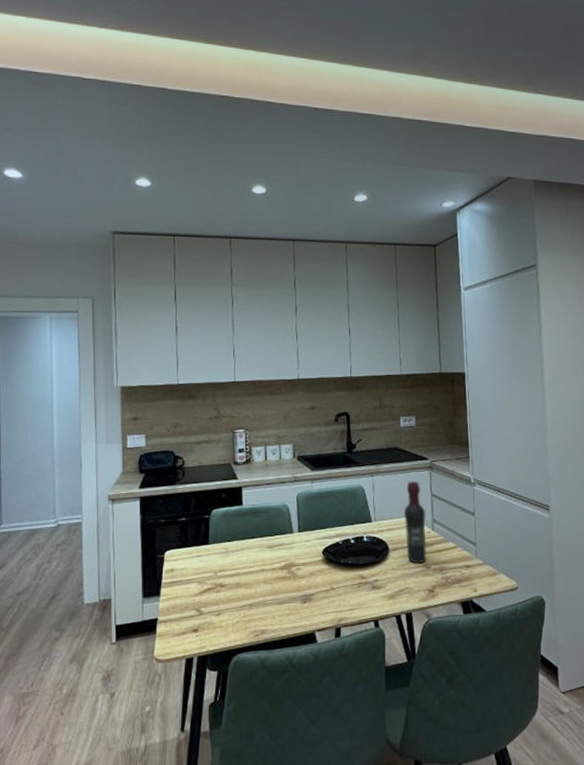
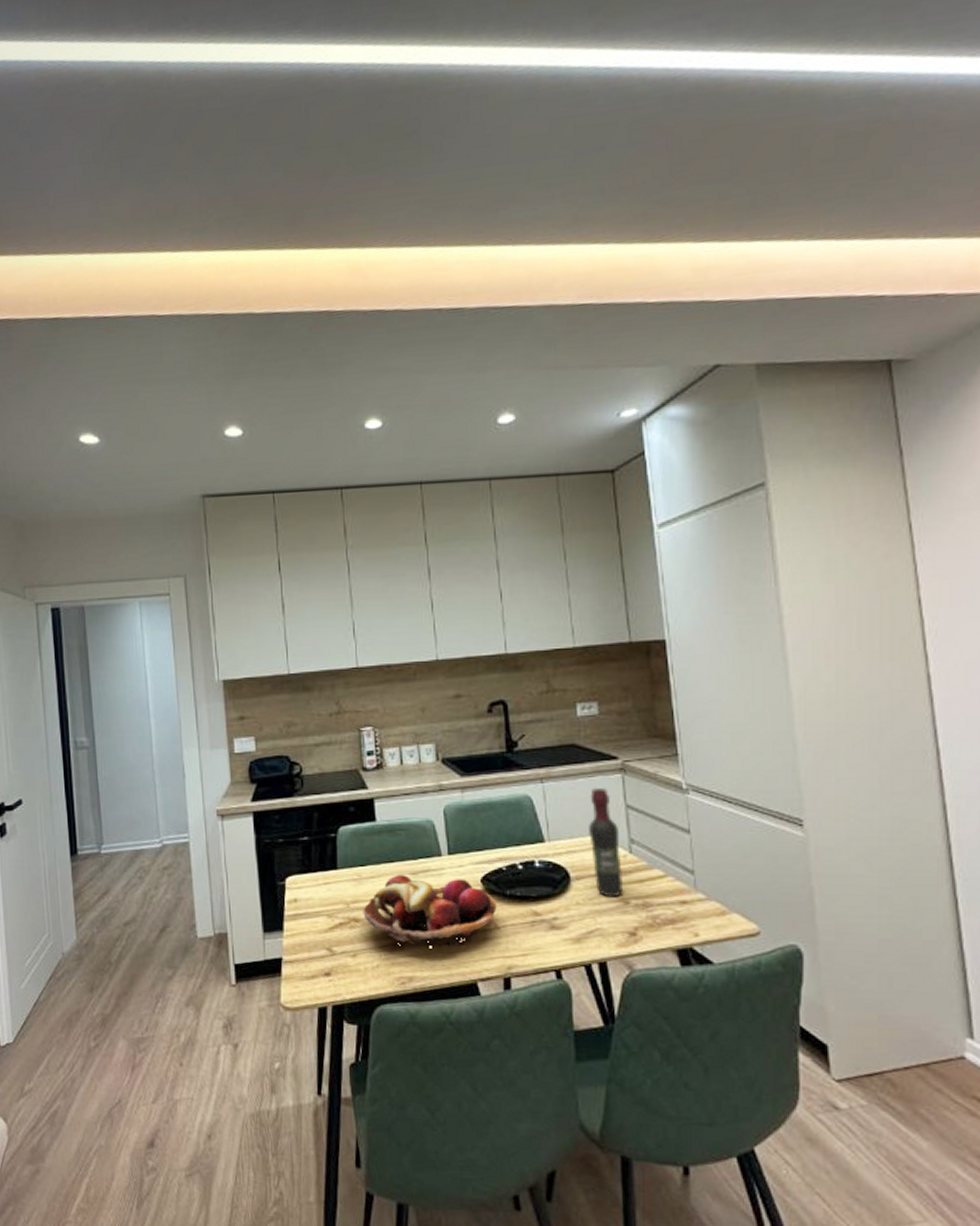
fruit basket: none [227,548,333,606] -> present [363,875,497,947]

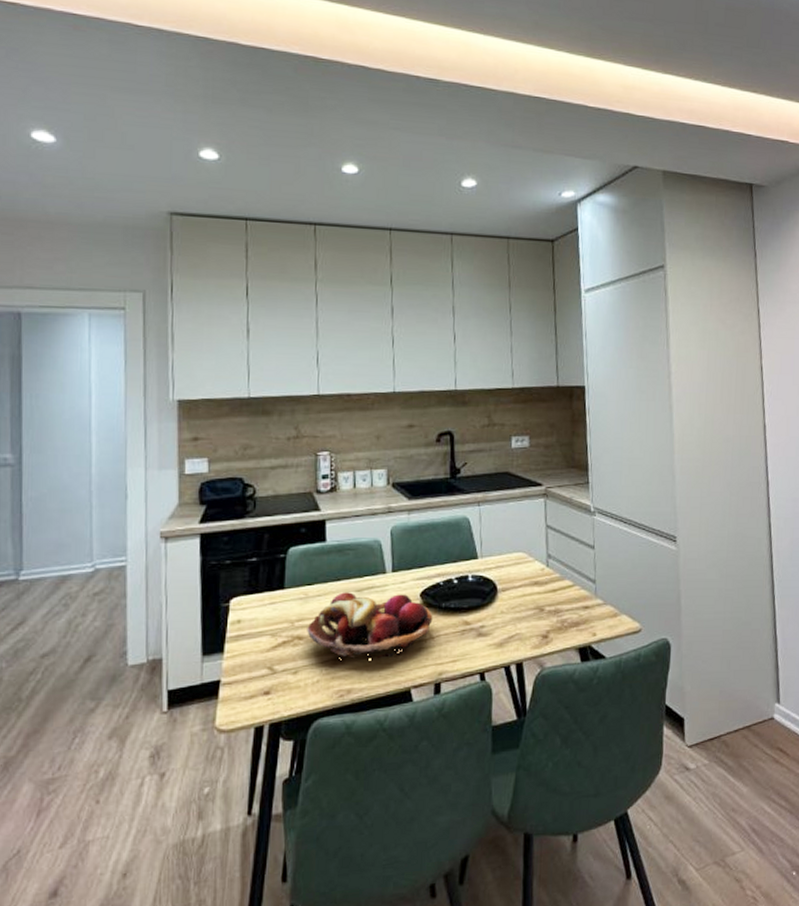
wine bottle: present [587,788,623,898] -> none [514,511,540,606]

